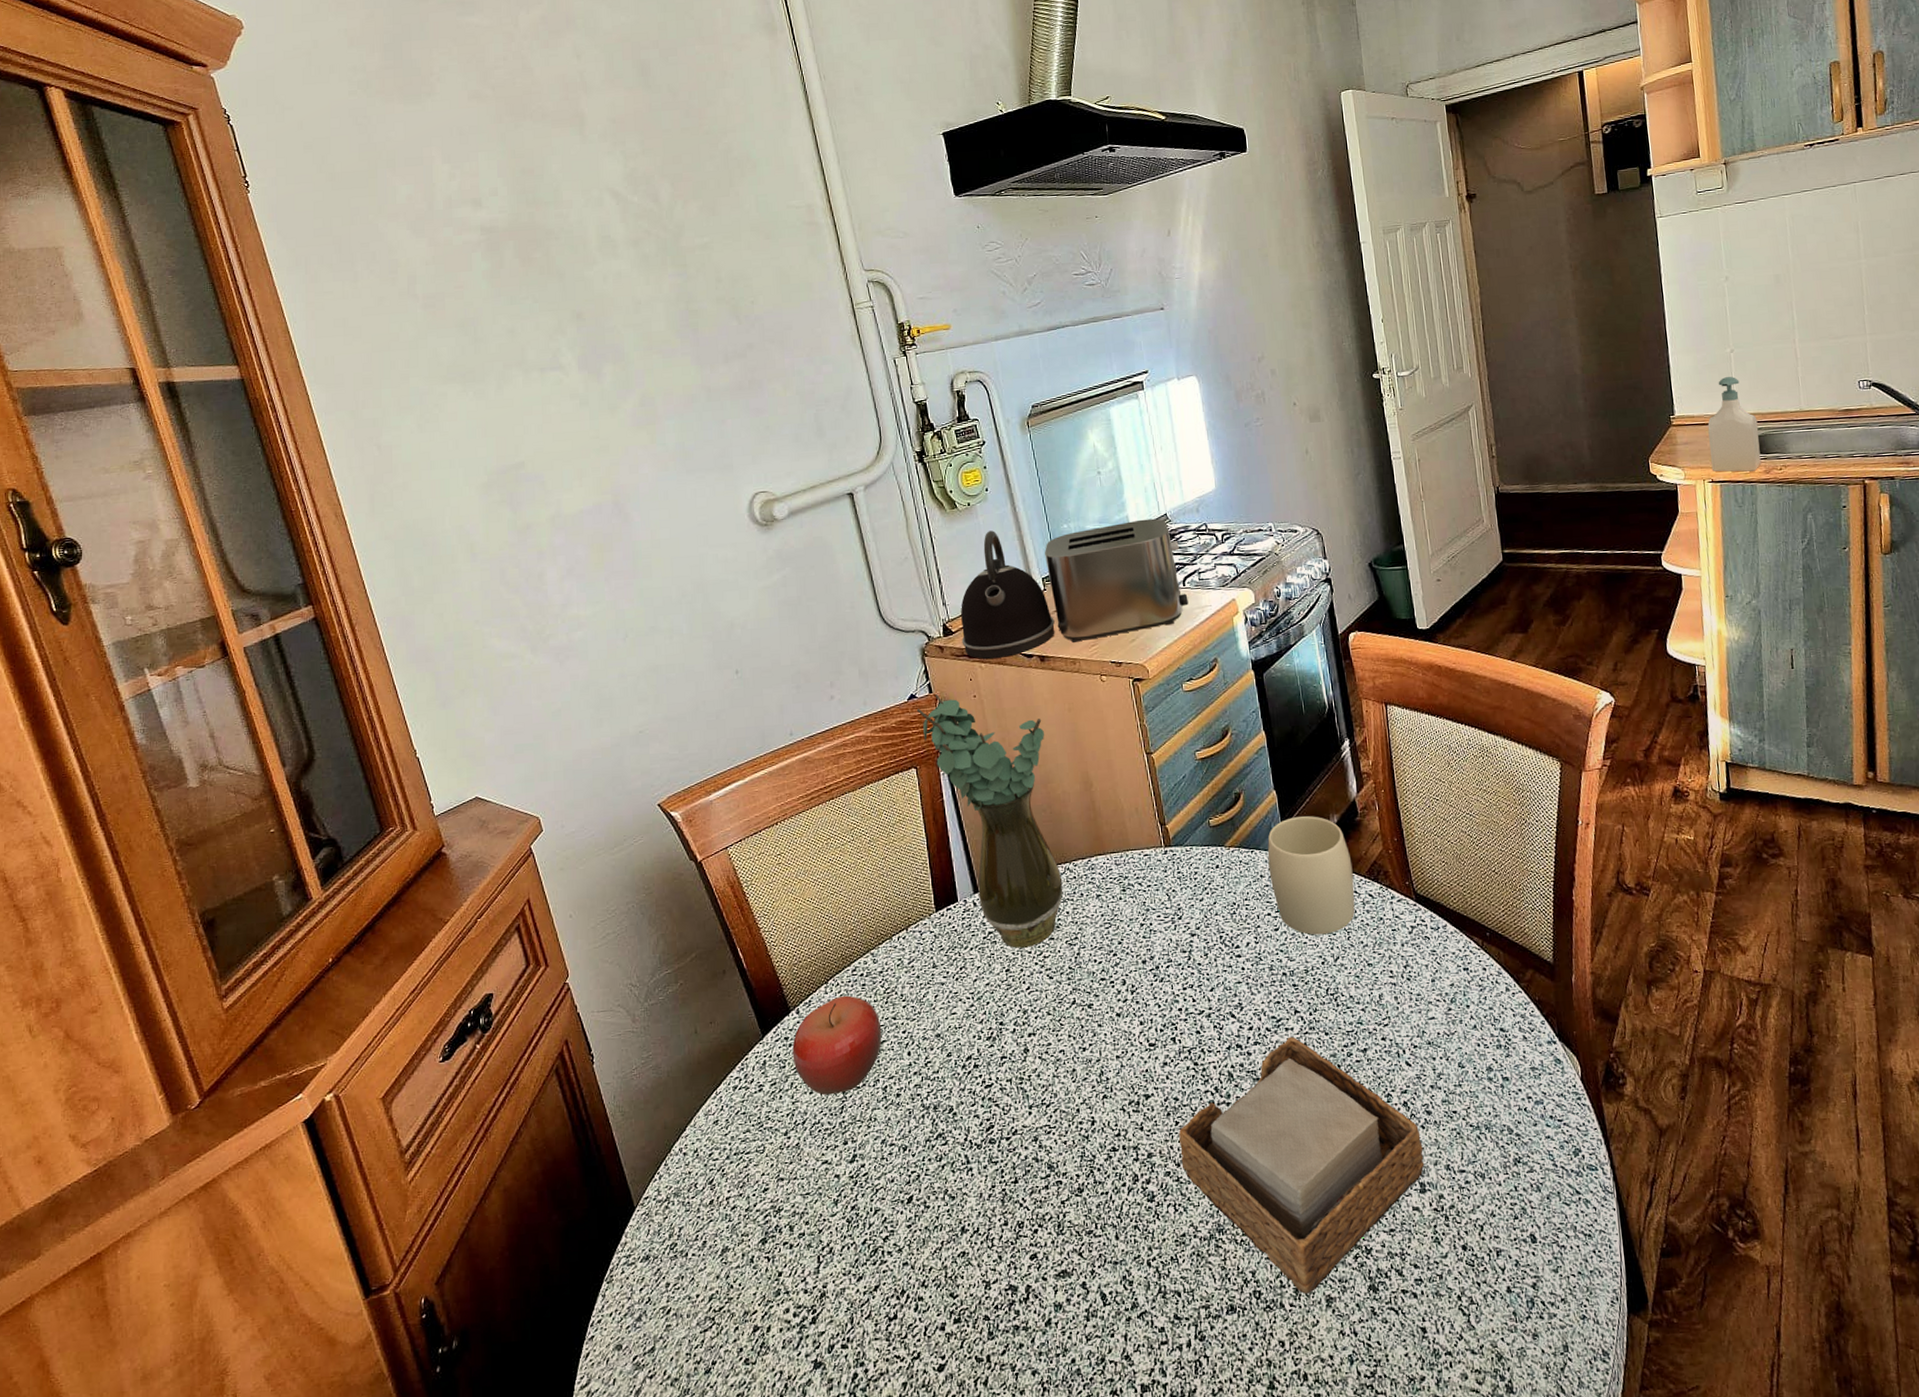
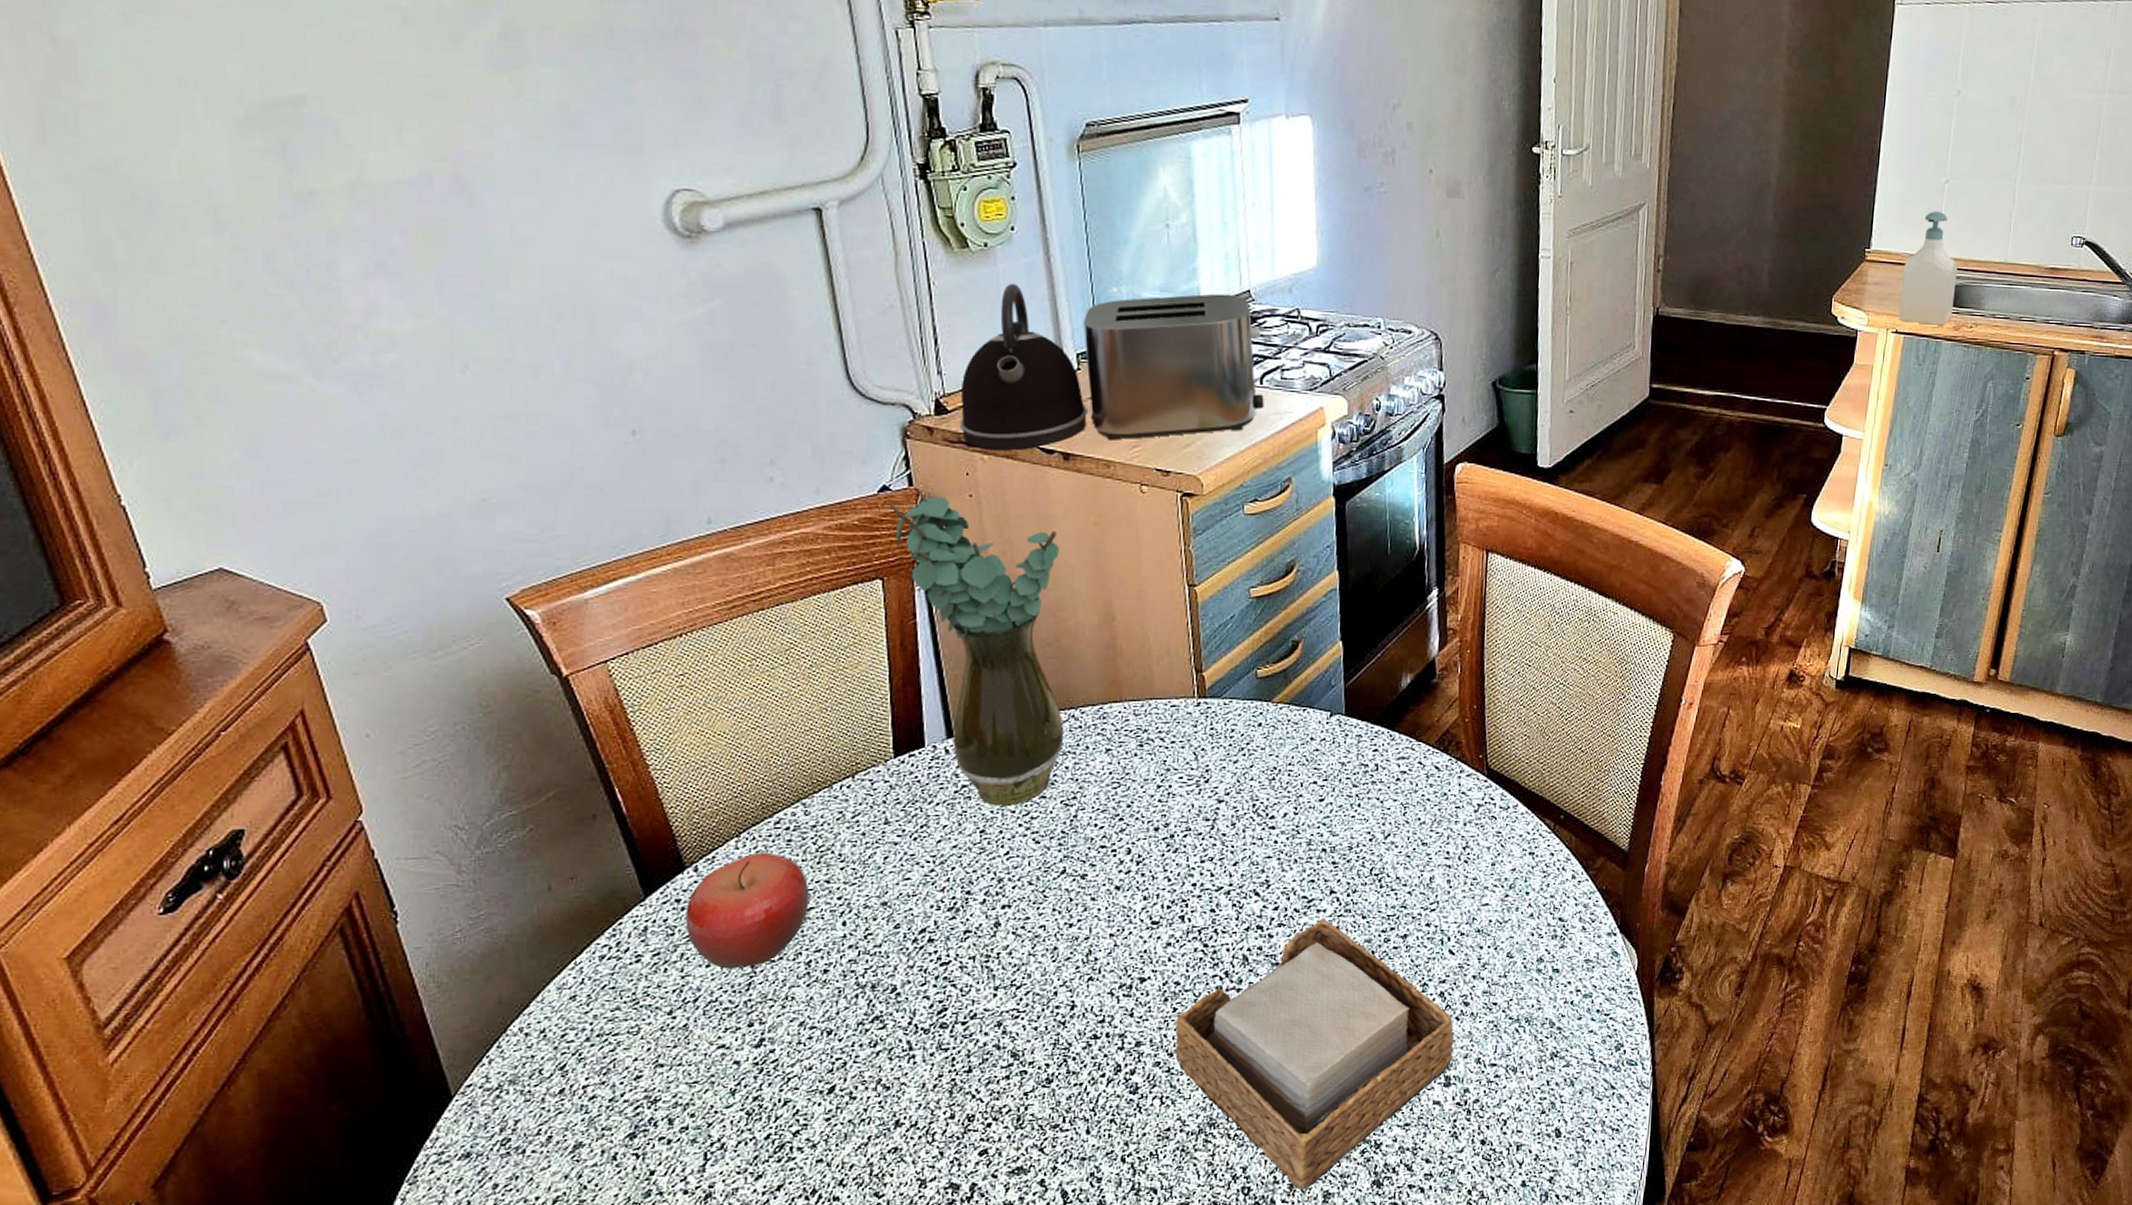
mug: present [1267,816,1355,935] -> none [1321,674,1421,809]

